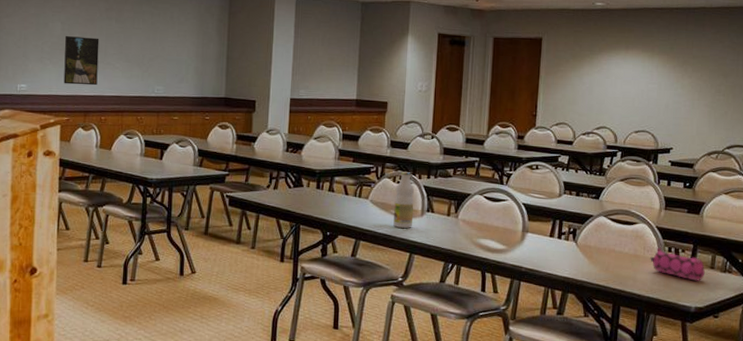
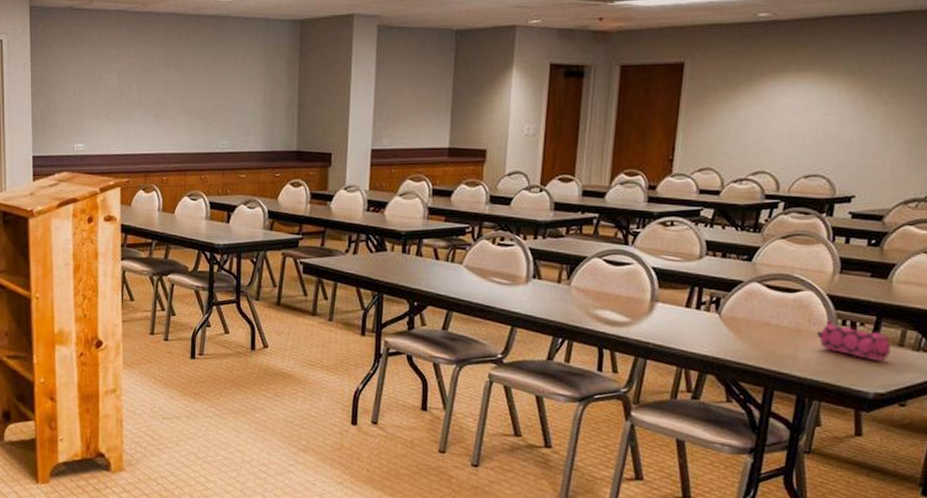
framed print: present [63,36,99,86] -> none [121,88,158,143]
bottle: present [393,172,415,228] -> none [492,232,518,297]

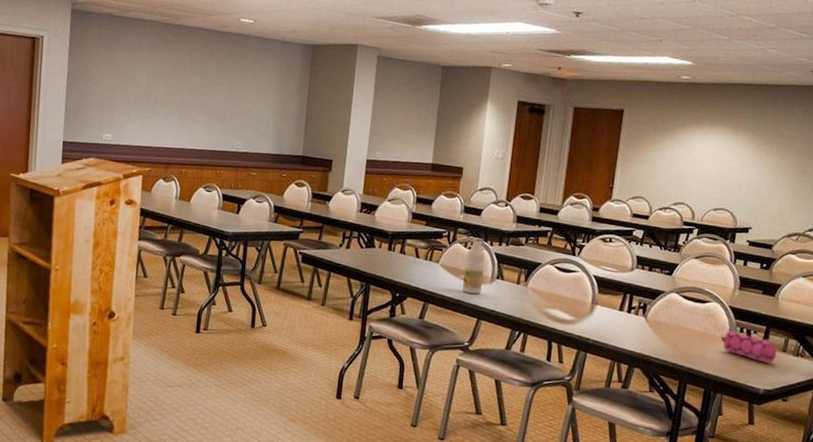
bottle: none [492,232,518,297] -> present [462,238,486,294]

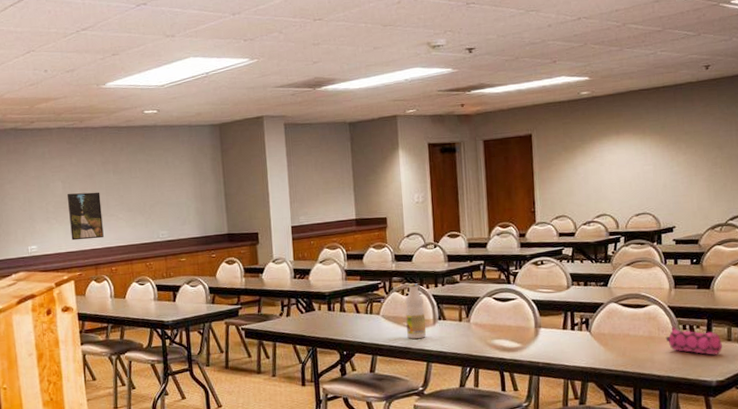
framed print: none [147,89,183,139] -> present [67,192,104,241]

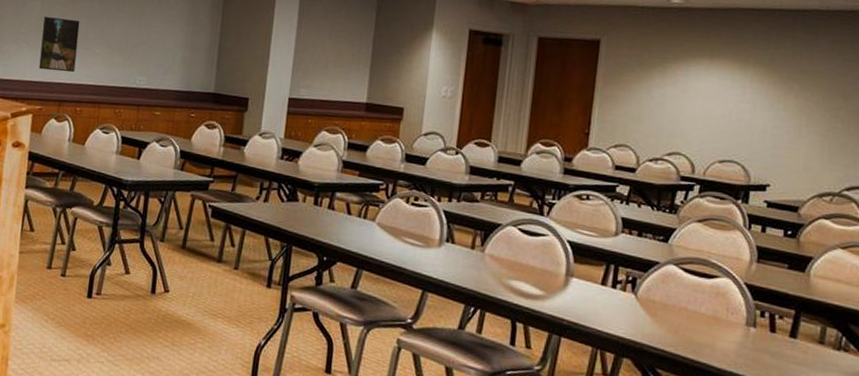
bottle: present [405,283,426,339] -> none [404,191,432,260]
pencil case: present [665,327,723,355] -> none [735,310,812,358]

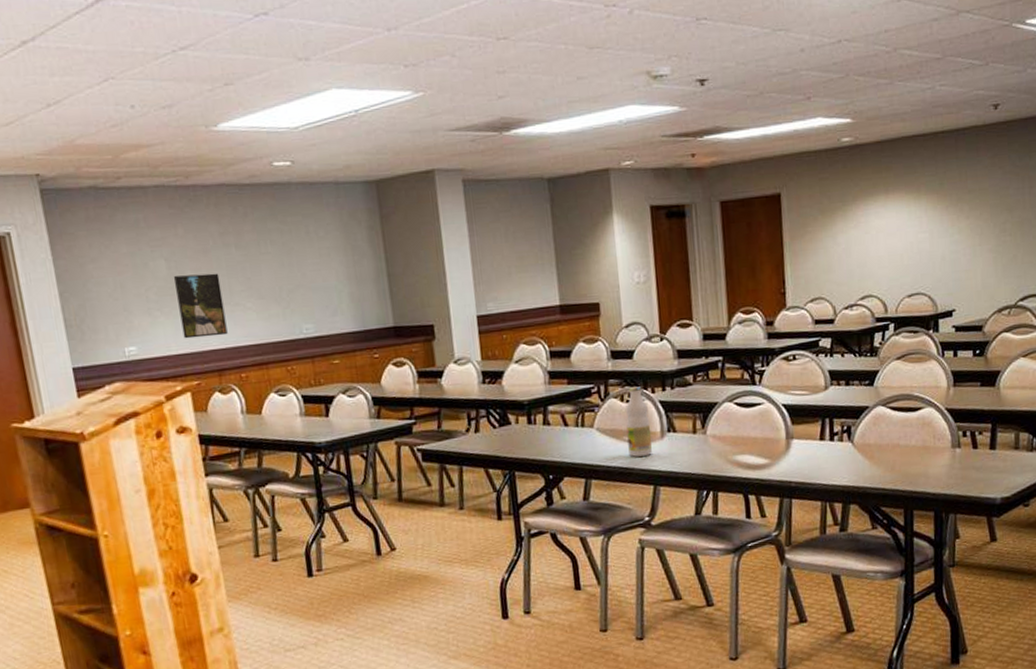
bottle: none [404,191,432,260] -> present [625,386,652,457]

